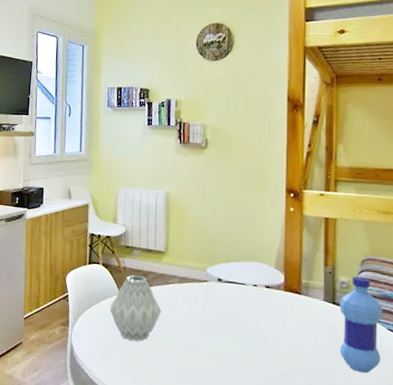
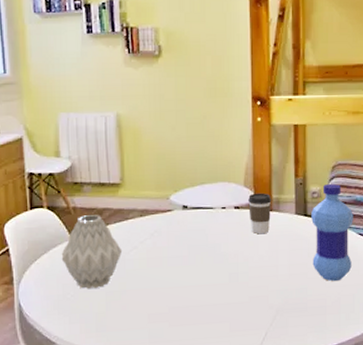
coffee cup: none [278,275,301,315] -> present [248,193,272,234]

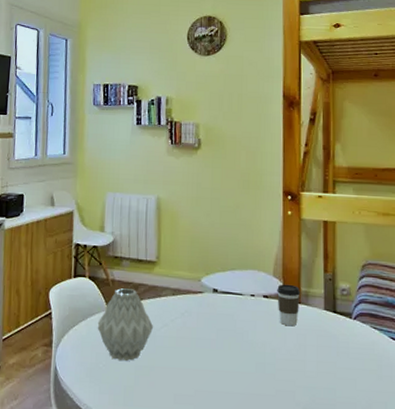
water bottle: present [311,184,353,281] -> none [341,283,385,385]

